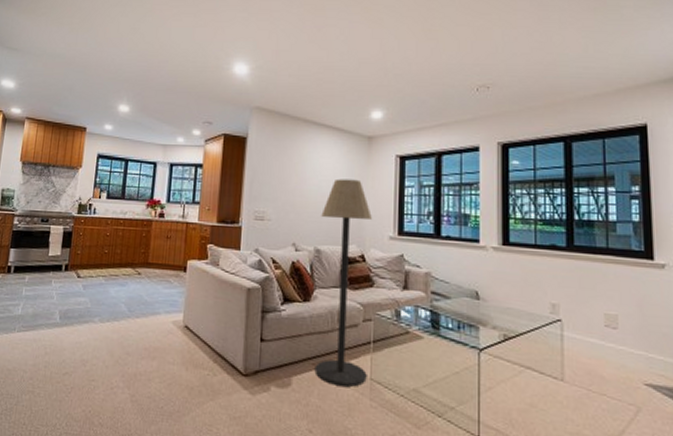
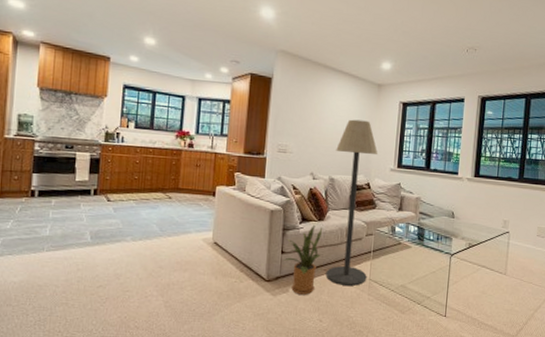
house plant: none [263,307,309,396] -> present [283,225,323,295]

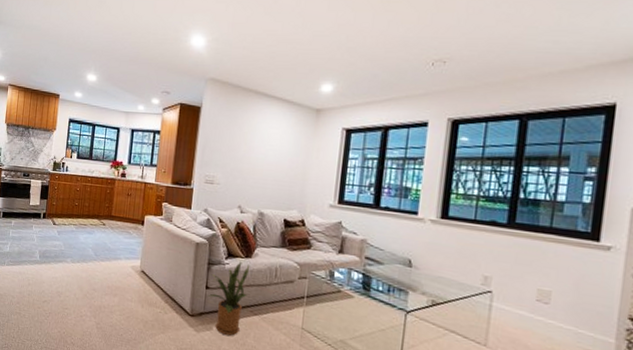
floor lamp: present [325,119,378,286] -> none [252,148,315,333]

